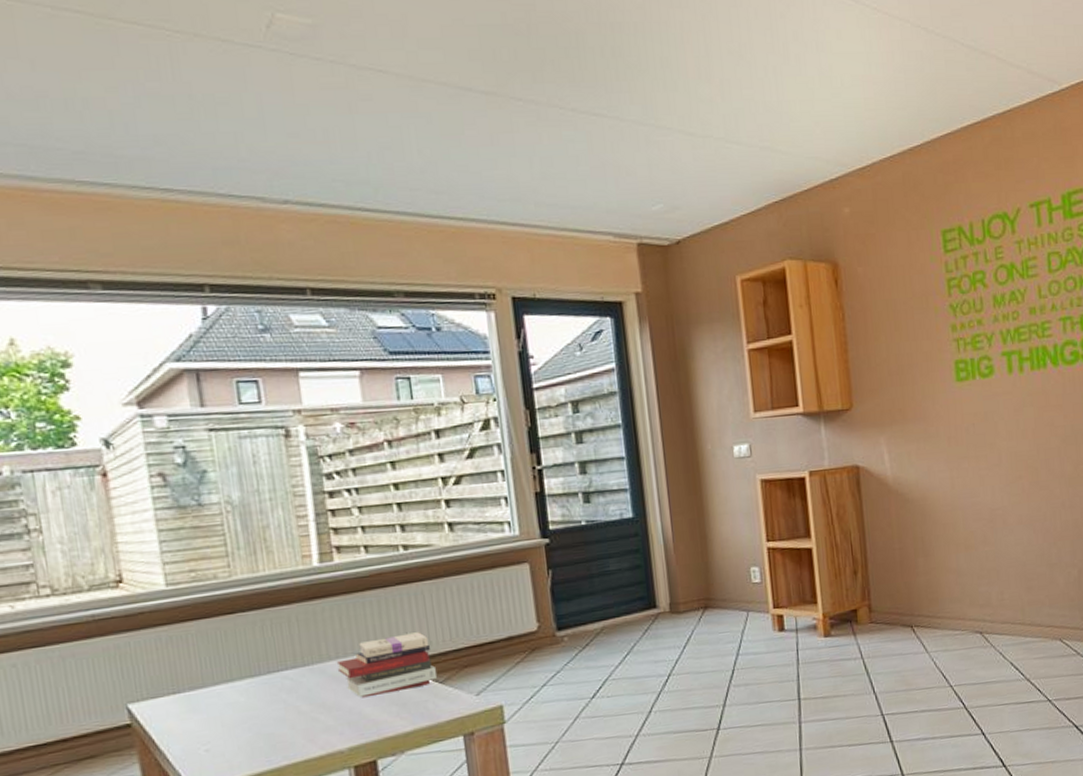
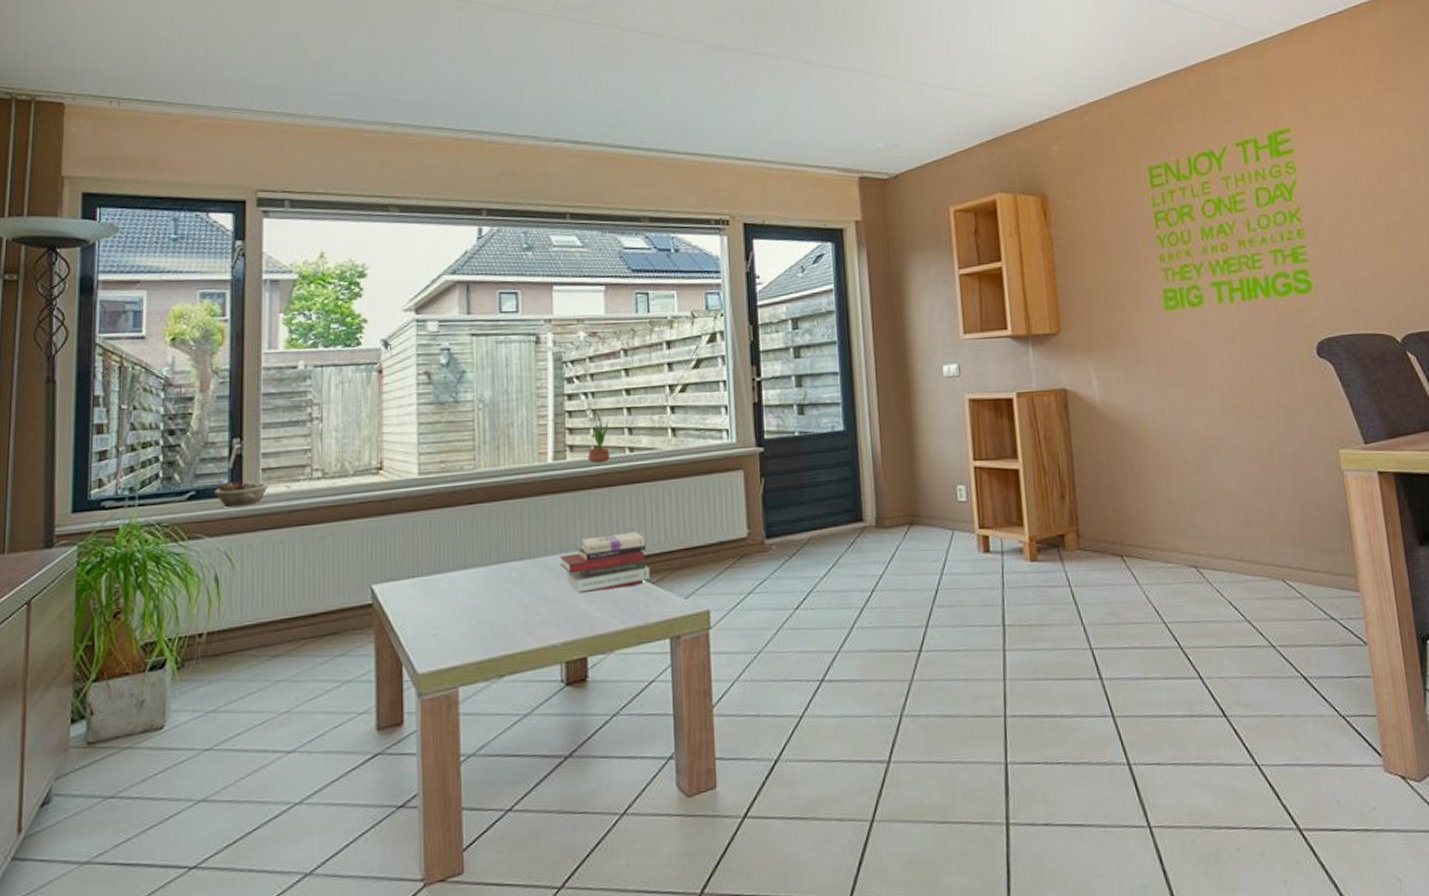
potted flower: none [348,506,383,564] -> present [583,409,610,464]

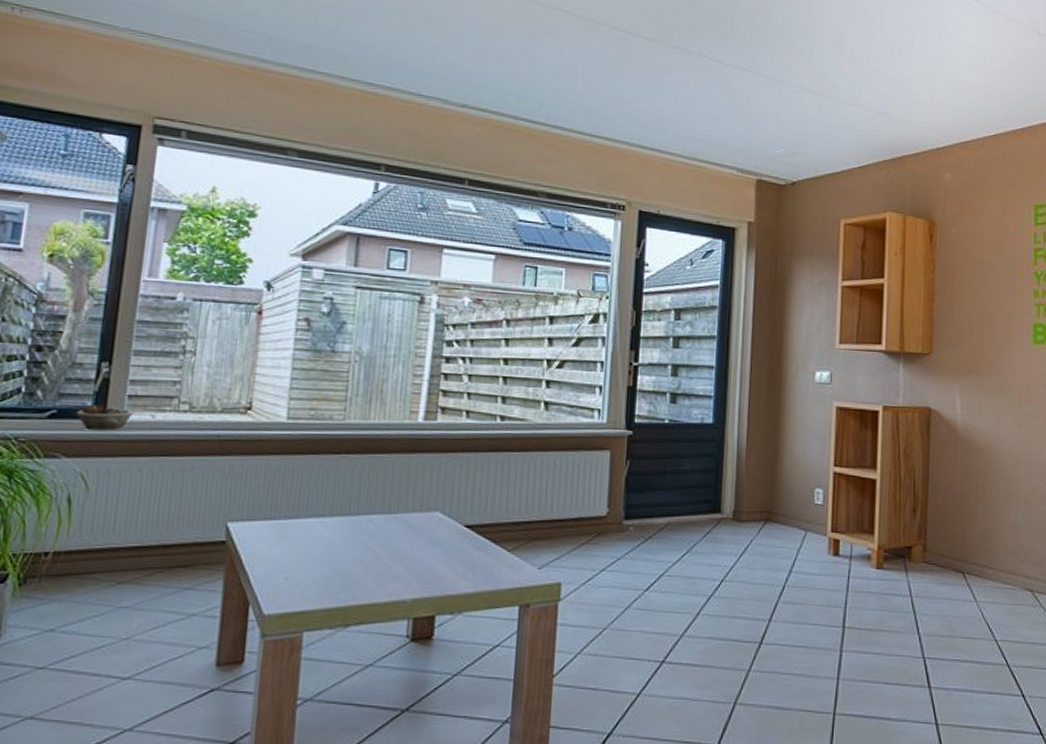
books: present [559,532,651,594] -> none [418,498,508,553]
potted flower: present [583,409,610,464] -> none [458,374,484,428]

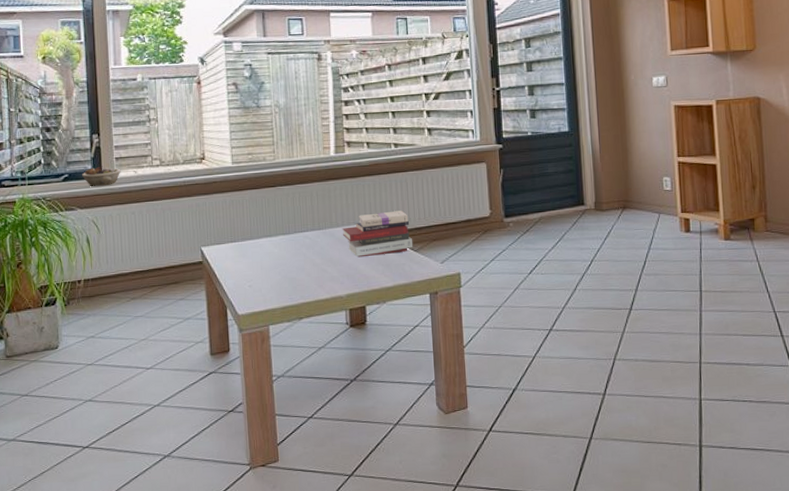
books: none [418,498,508,553] -> present [342,210,414,258]

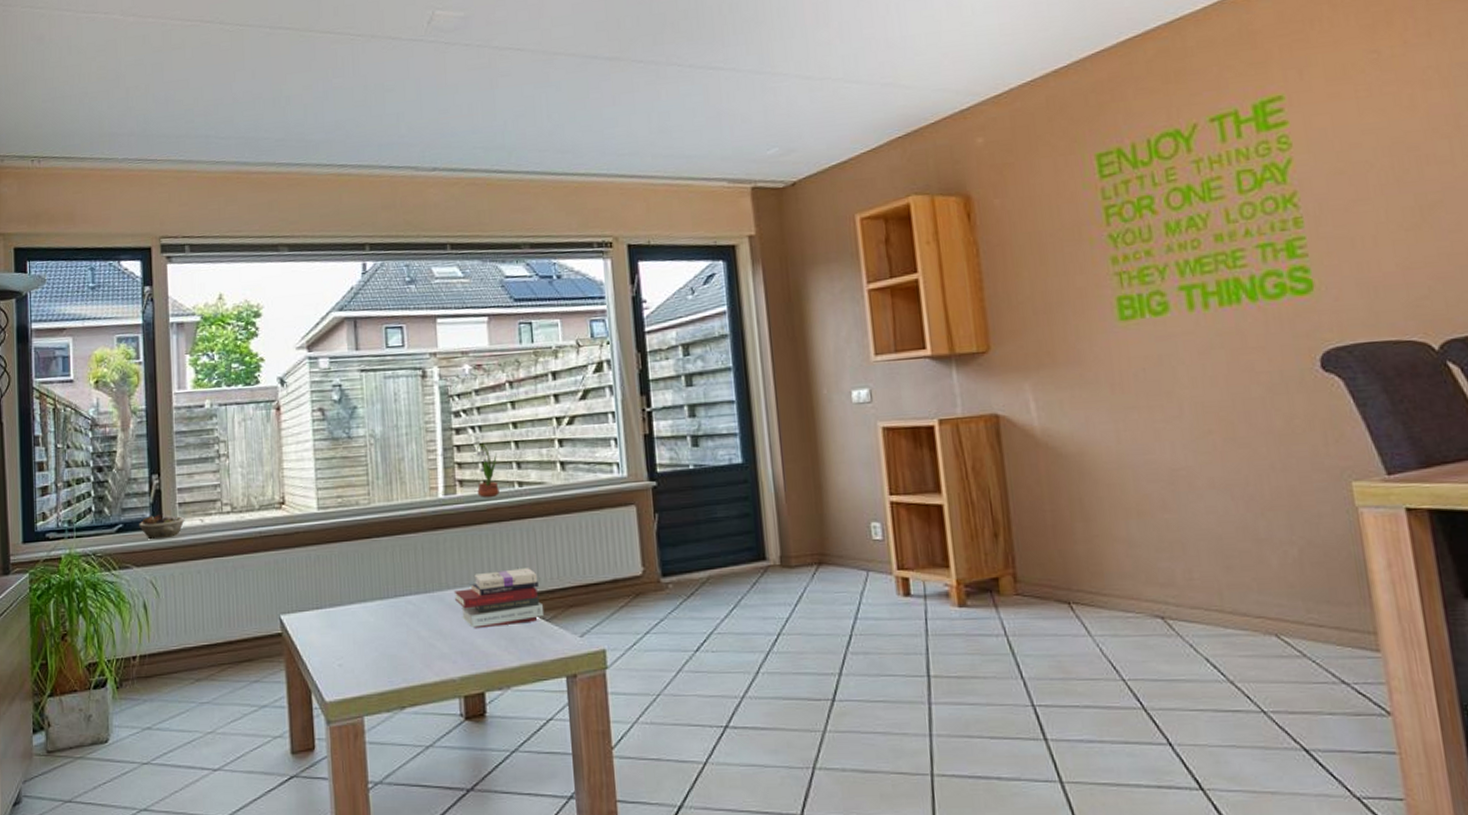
potted flower: none [357,113,379,156] -> present [472,443,500,499]

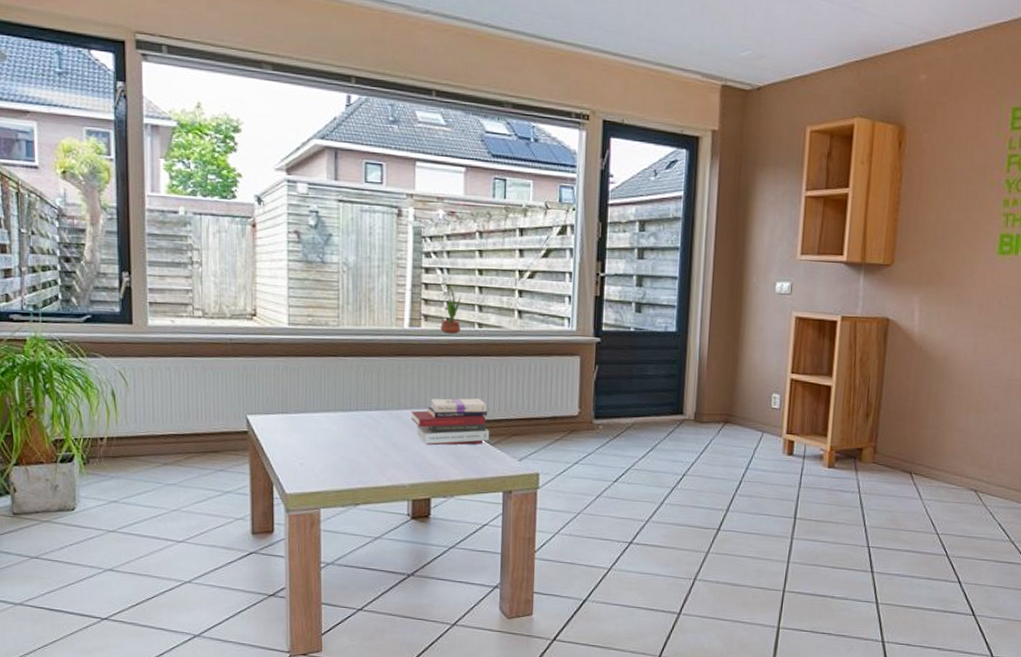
succulent planter: present [139,513,185,540] -> none [108,310,156,334]

